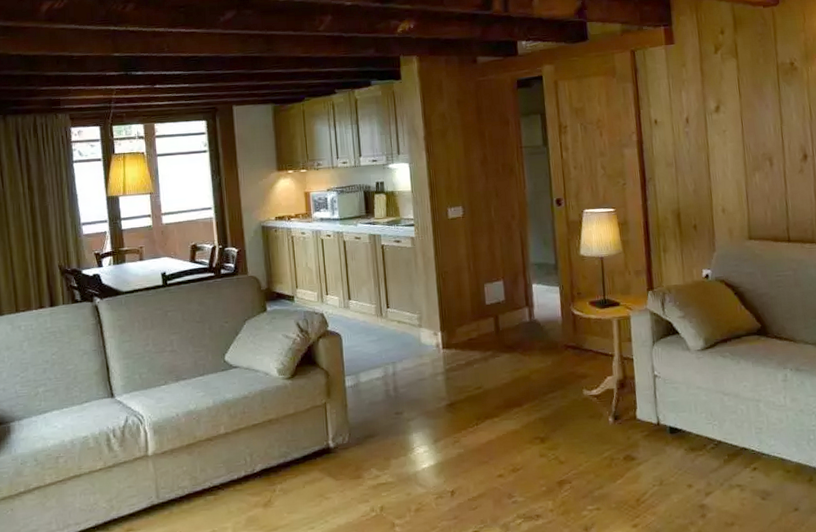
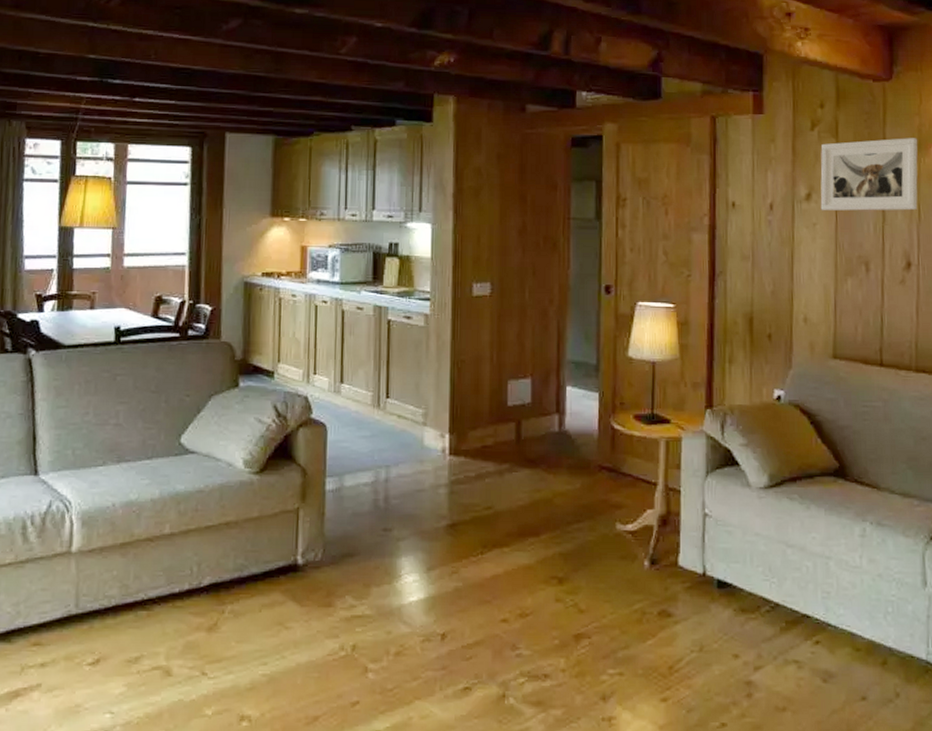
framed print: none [724,51,809,120] -> present [820,138,918,211]

